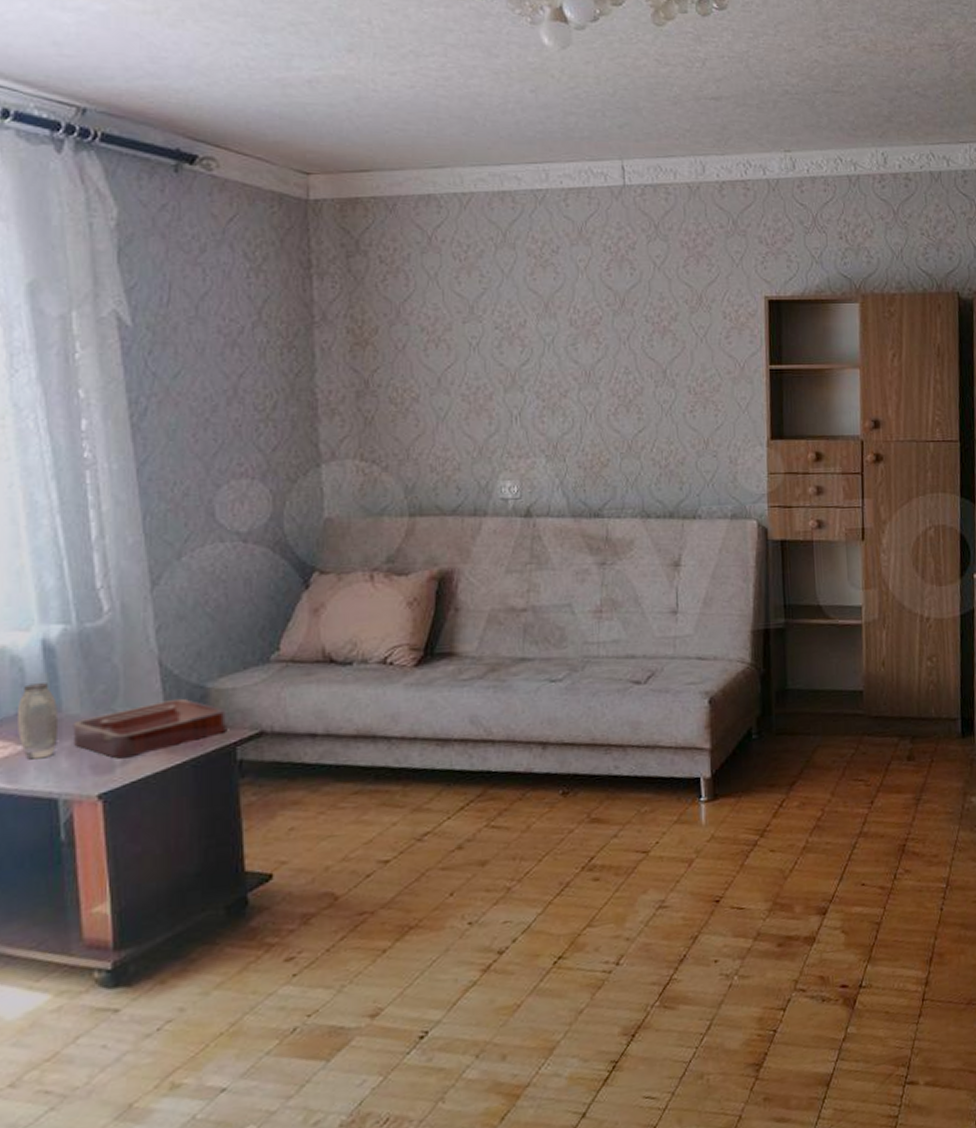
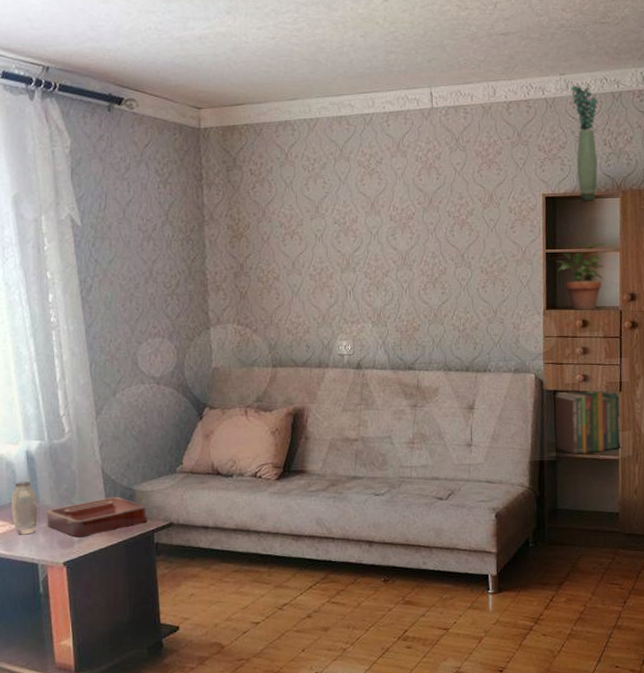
potted plant: none [781,357,842,441] -> present [555,242,605,310]
books: none [782,537,866,620] -> present [554,389,622,455]
vase: none [797,160,832,308] -> present [570,82,598,202]

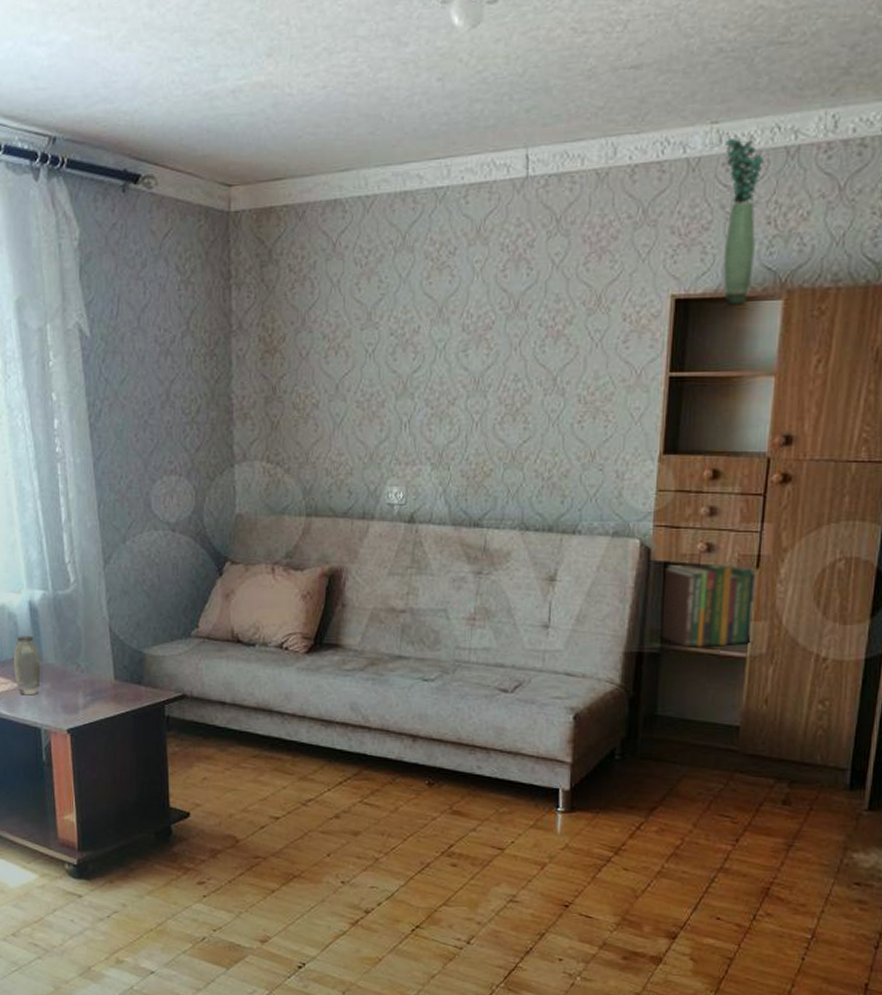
decorative tray: present [46,496,148,538] -> none [50,659,158,703]
potted plant: present [555,242,605,310] -> none [681,363,755,456]

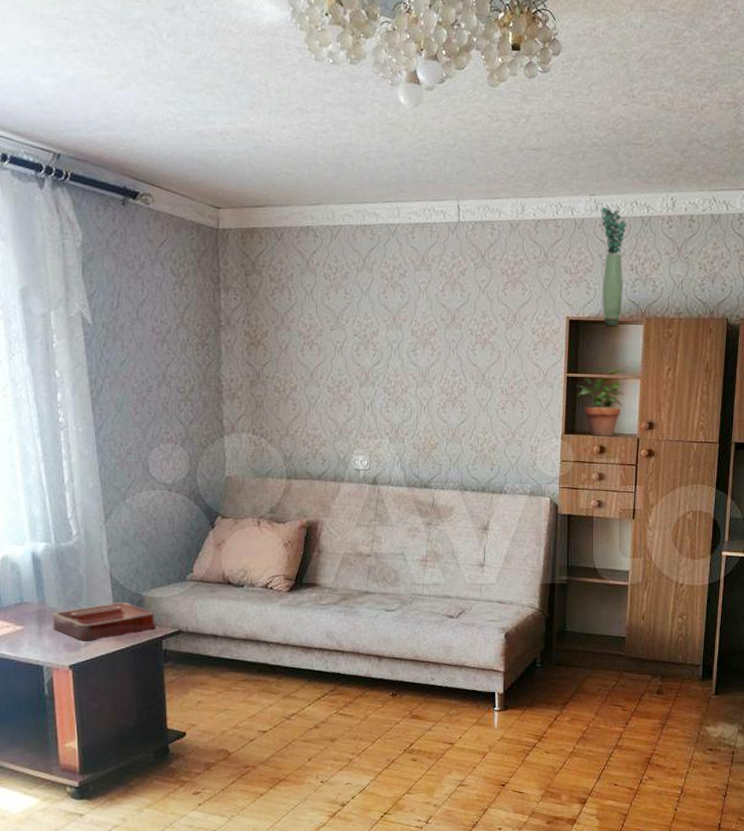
vase: present [13,636,41,696] -> none [15,584,43,637]
decorative tray: none [50,659,158,703] -> present [52,602,156,641]
books: present [661,563,756,648] -> none [567,515,633,579]
potted plant: none [681,363,755,456] -> present [576,369,627,436]

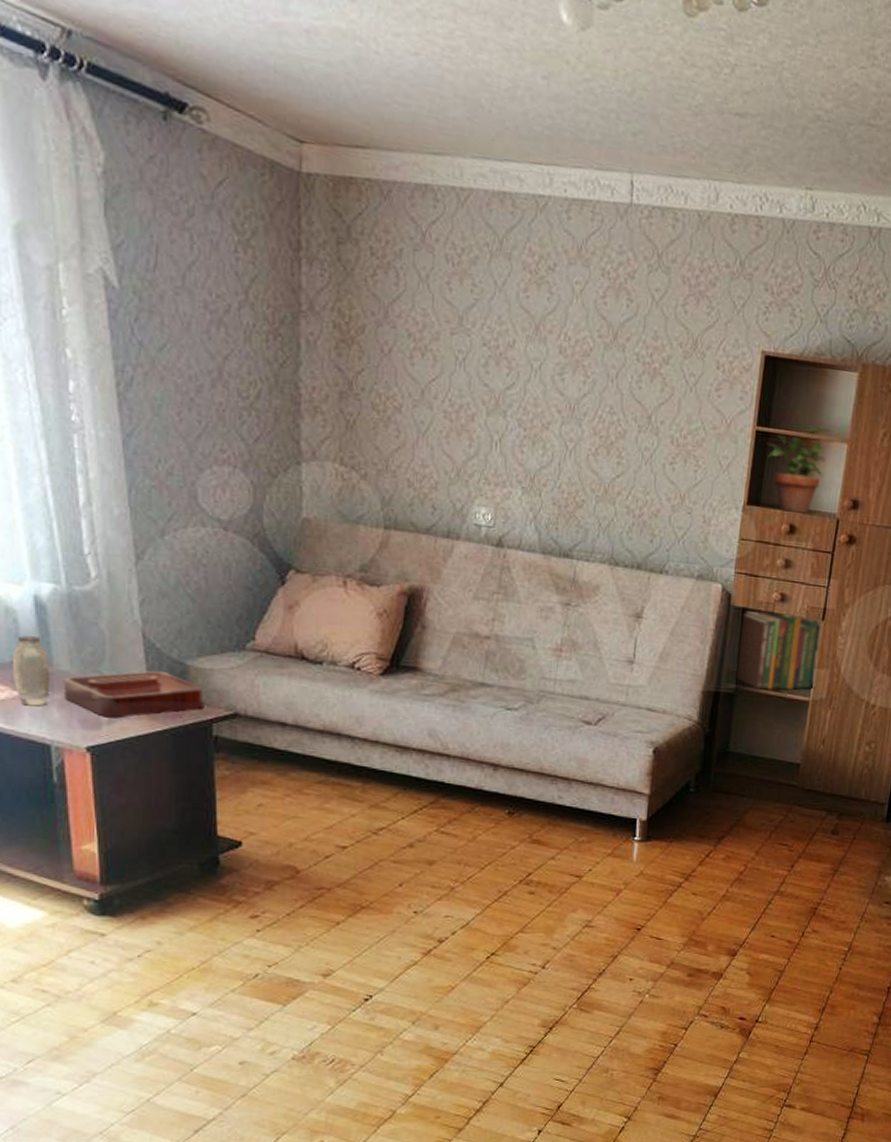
vase: none [15,584,43,637] -> present [12,635,51,707]
books: none [567,515,633,579] -> present [736,611,822,691]
vase: present [600,203,627,328] -> none [808,201,850,372]

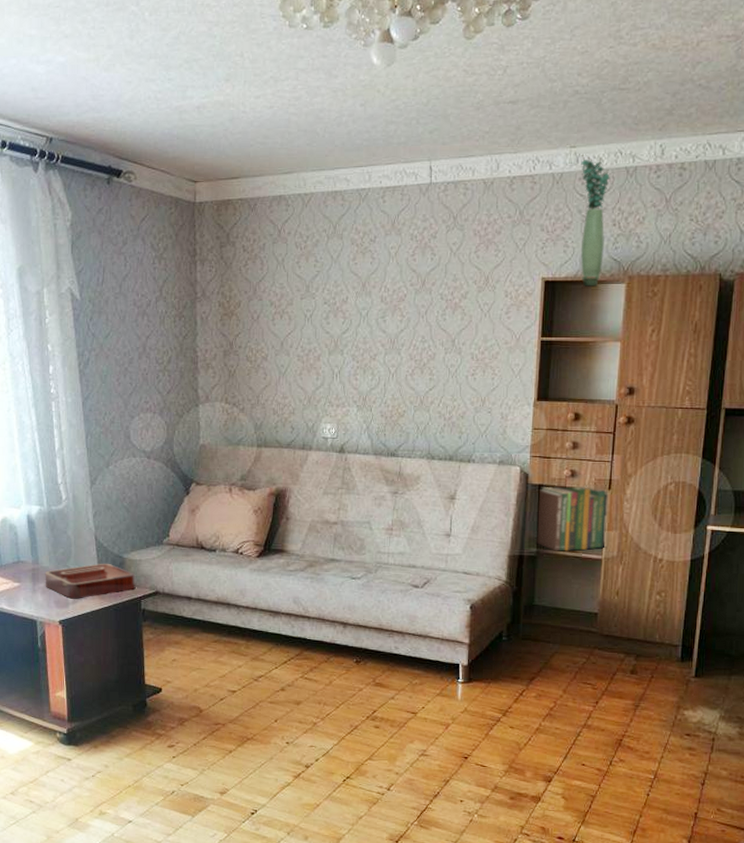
vase: present [12,635,51,707] -> none [13,544,37,593]
potted plant: present [766,427,832,514] -> none [550,332,606,403]
vase: none [808,201,850,372] -> present [580,155,610,288]

